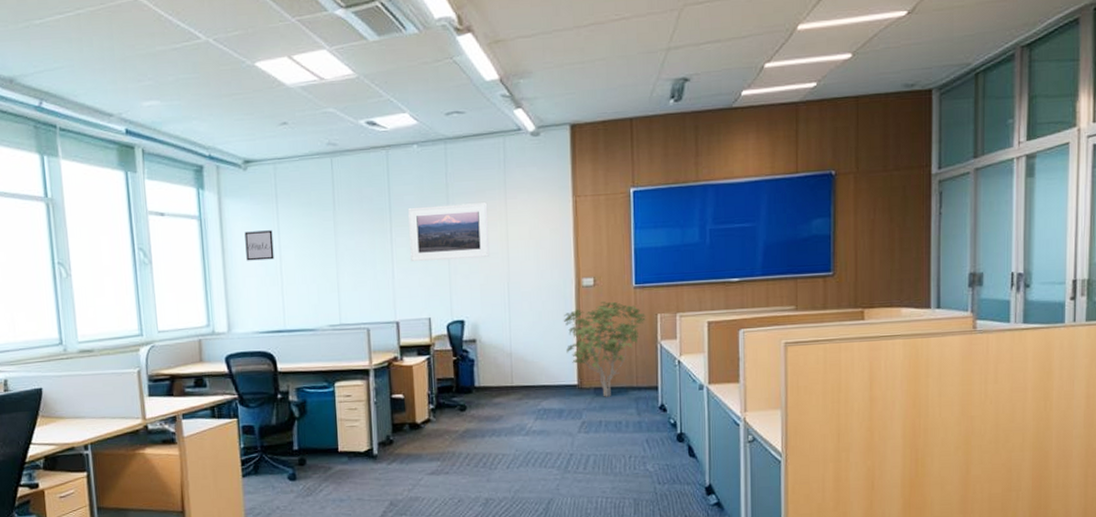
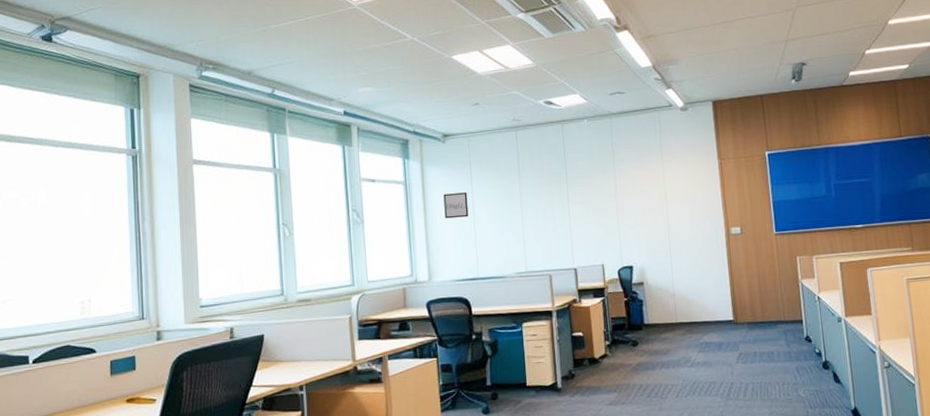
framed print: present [408,202,490,261] -> none [581,166,652,216]
shrub: present [563,300,646,397] -> none [717,246,787,331]

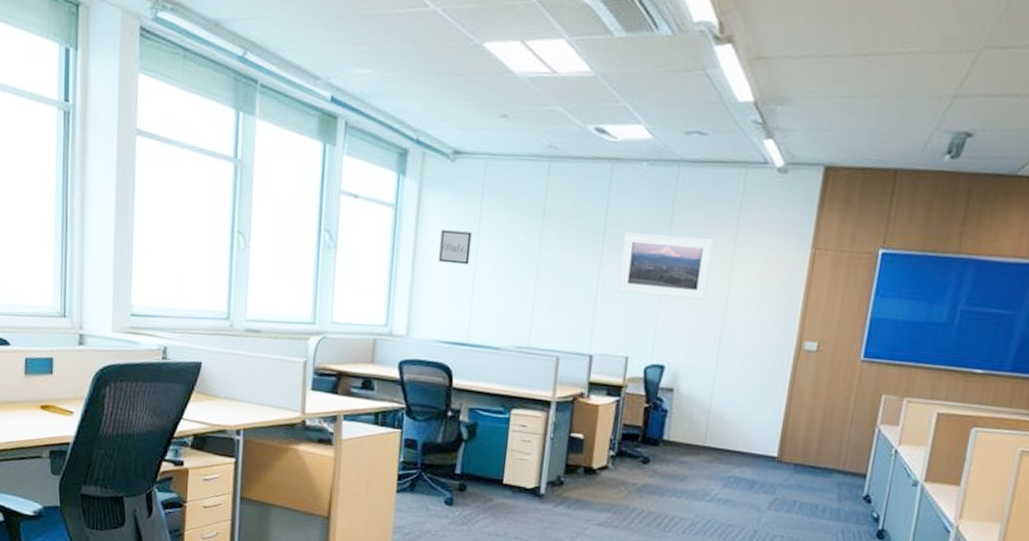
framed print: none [581,166,652,216] -> present [618,232,715,301]

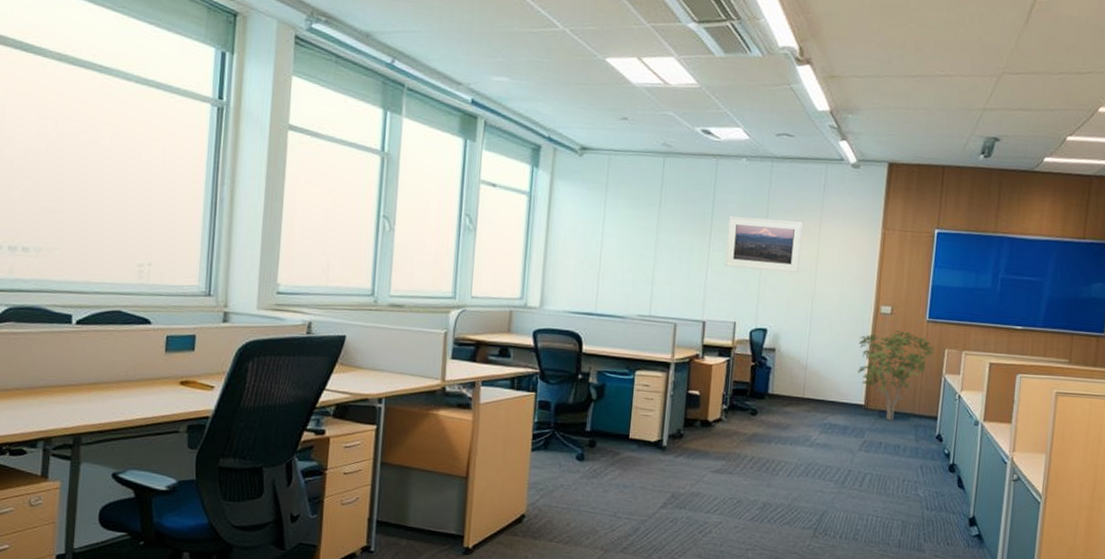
wall art: present [438,229,472,265] -> none [569,214,598,245]
shrub: none [772,370,869,477] -> present [858,329,934,421]

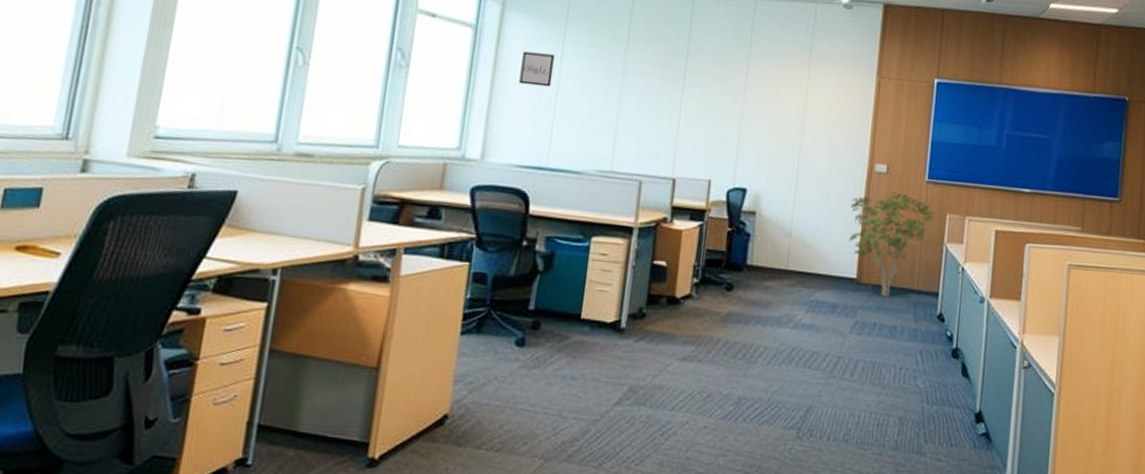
wall art: none [569,214,598,245] -> present [519,51,555,87]
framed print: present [725,216,804,274] -> none [700,58,790,125]

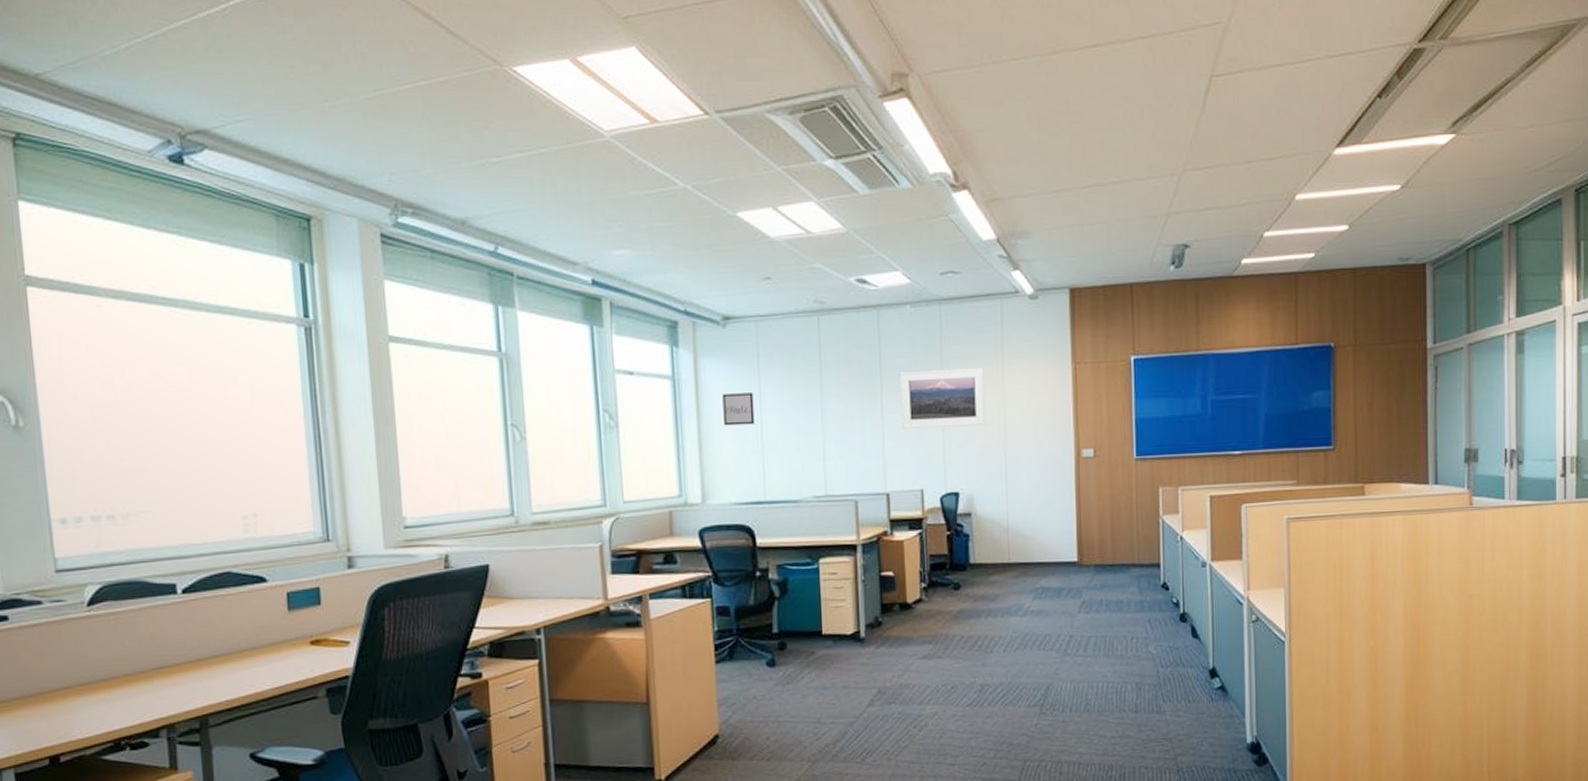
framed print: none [700,58,790,125] -> present [900,368,986,429]
shrub: present [849,191,935,297] -> none [1062,473,1147,575]

